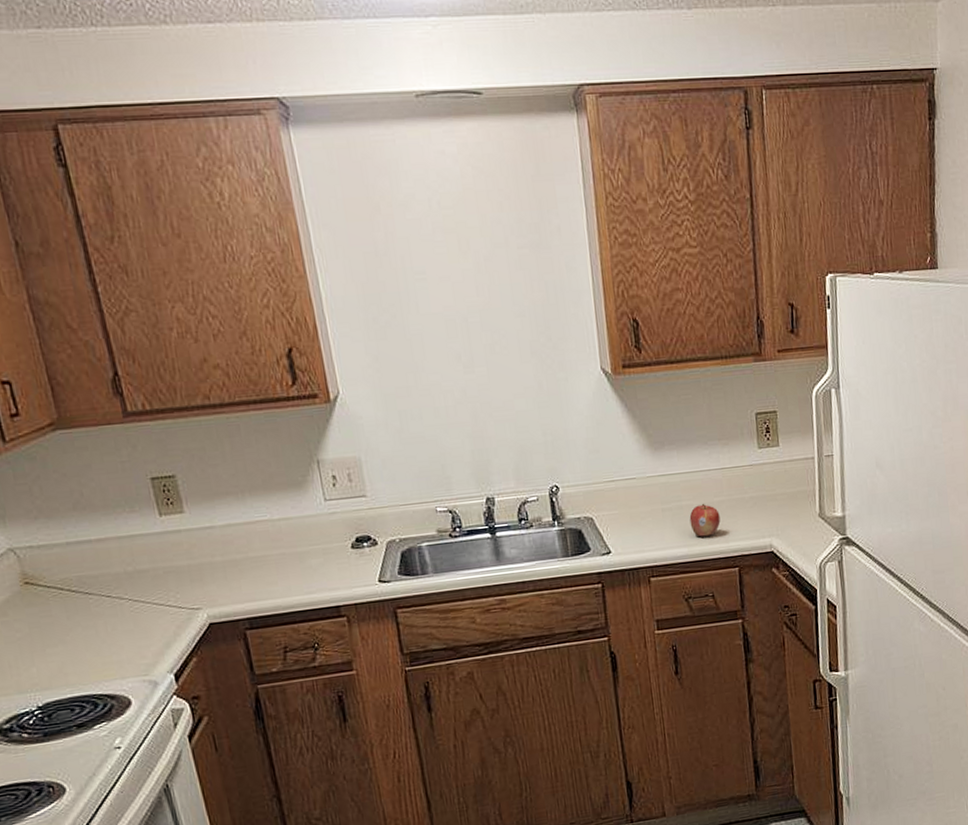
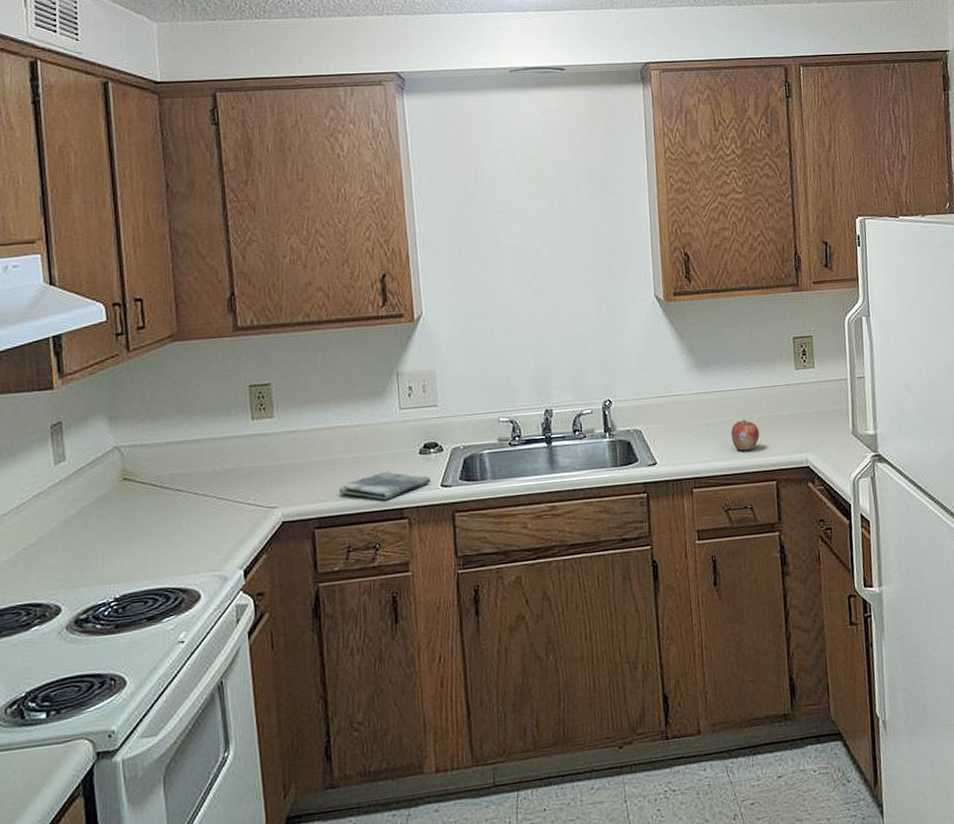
dish towel: none [267,567,367,598] -> present [338,471,431,500]

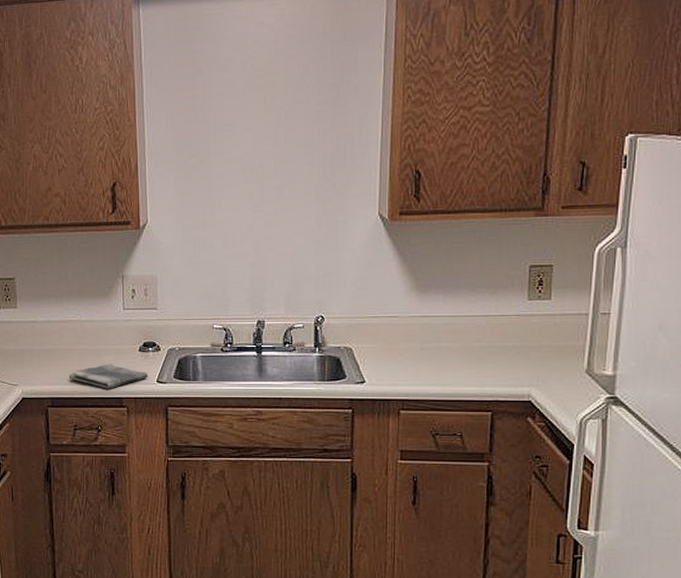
fruit: present [730,419,760,451] -> none [447,346,479,378]

